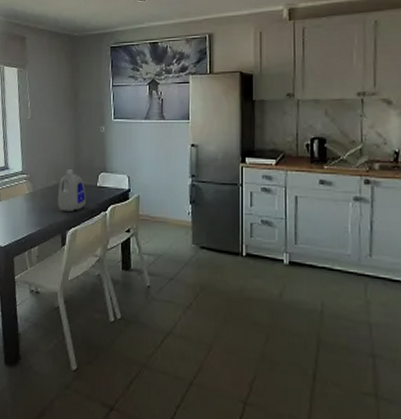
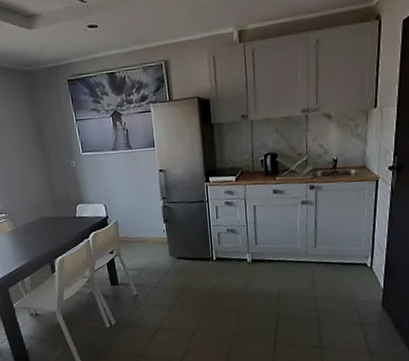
bottle: present [57,169,87,211] -> none [39,204,69,243]

